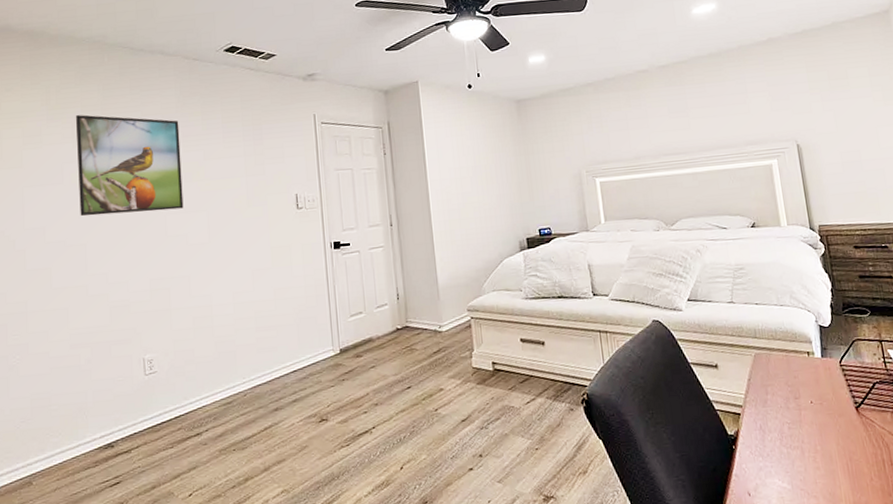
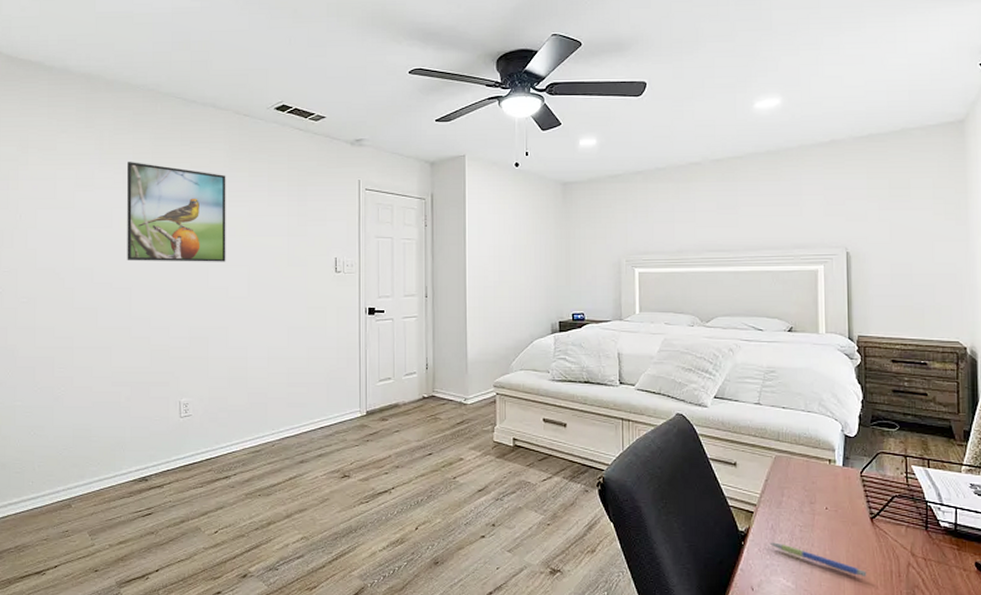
pen: none [761,443,860,470] -> present [770,542,867,577]

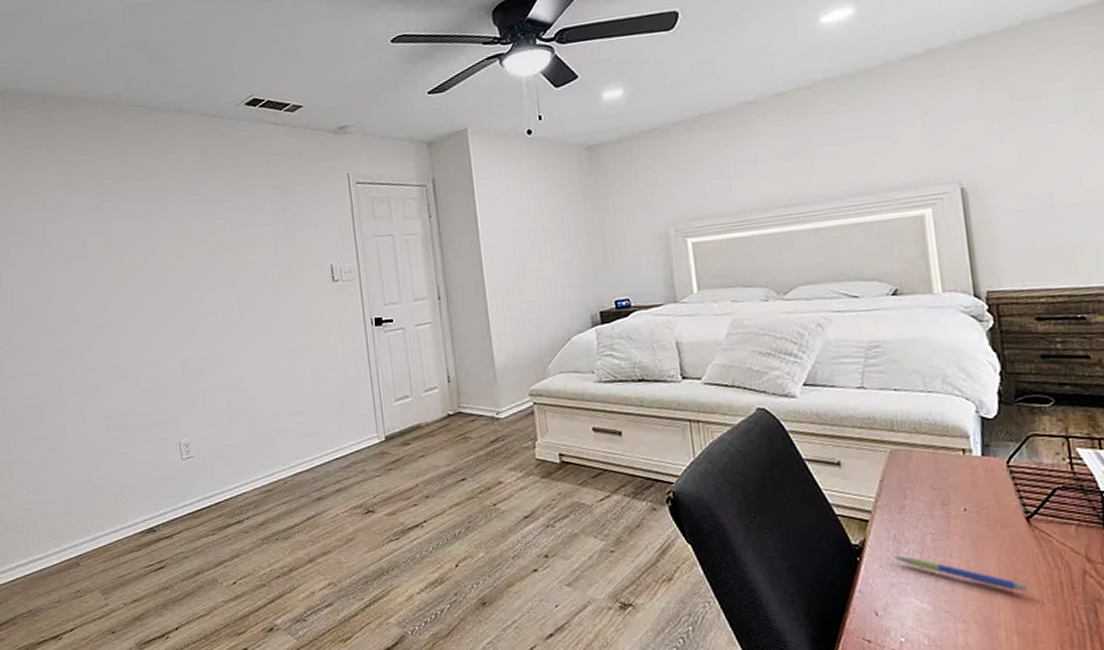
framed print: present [127,162,226,262] -> none [95,183,211,293]

